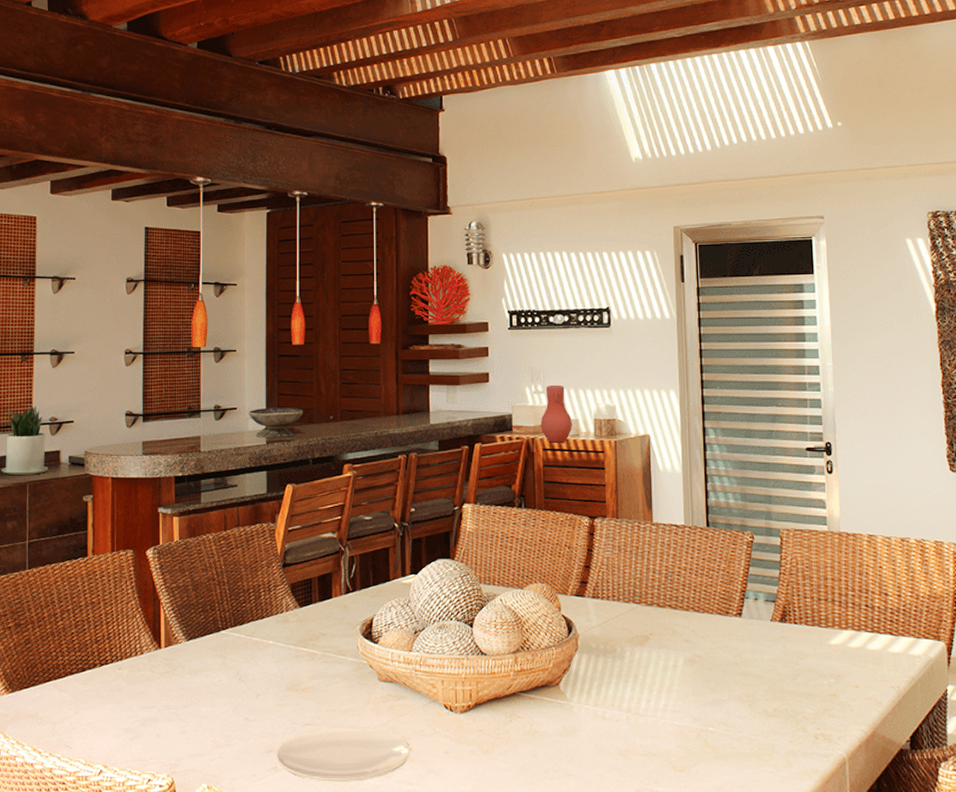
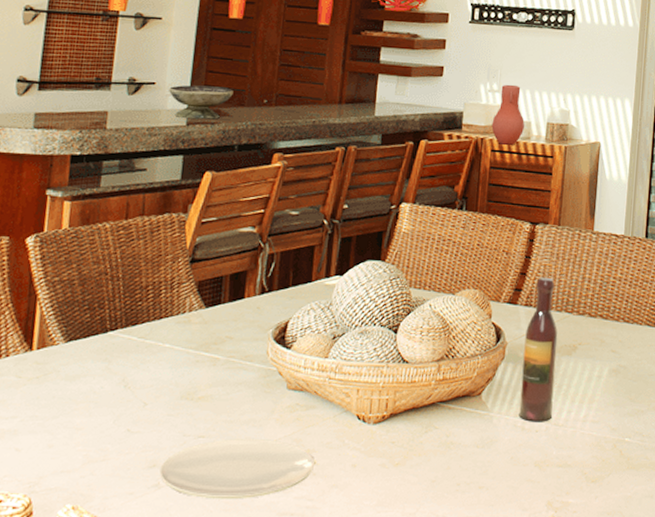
wine bottle: none [596,569,631,713] -> present [519,277,558,423]

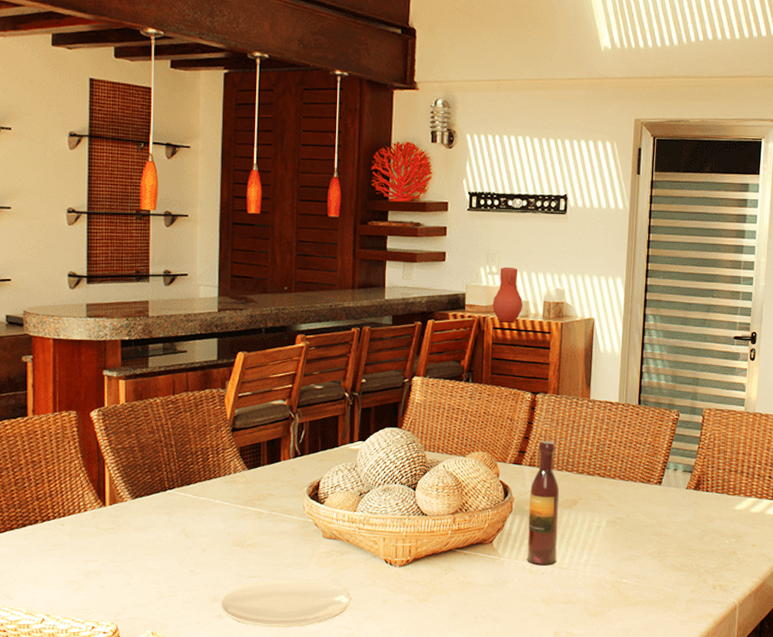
decorative bowl: present [169,85,233,120] -> none [200,275,257,306]

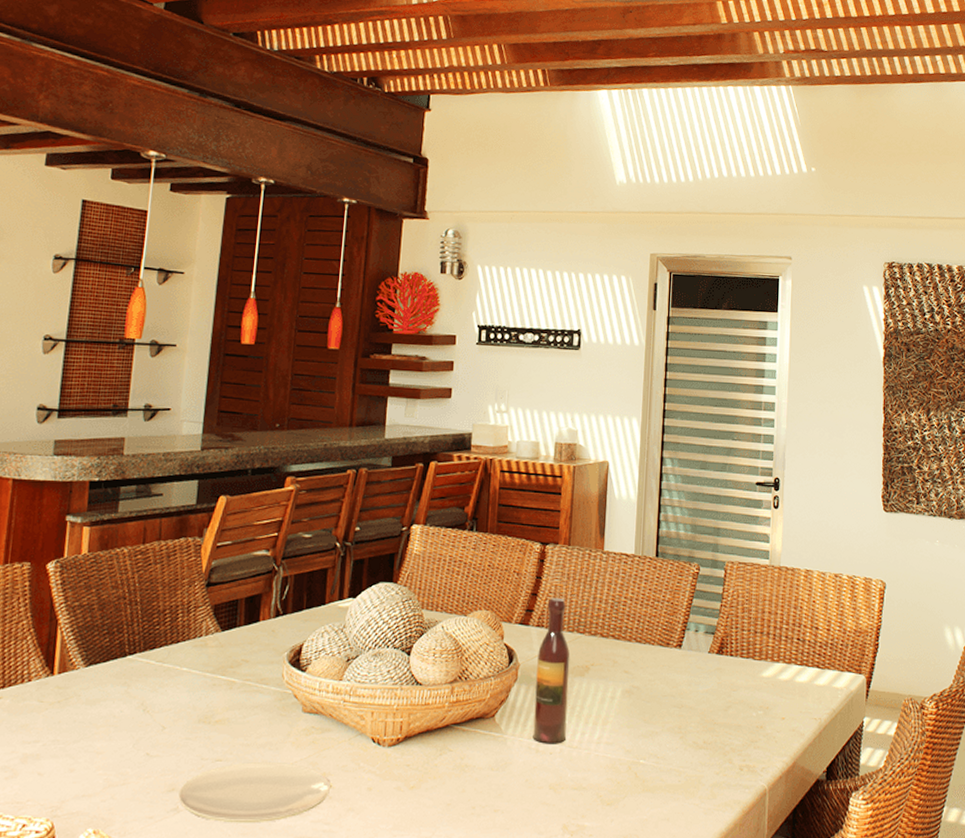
vase: present [492,267,524,323] -> none [500,404,534,465]

